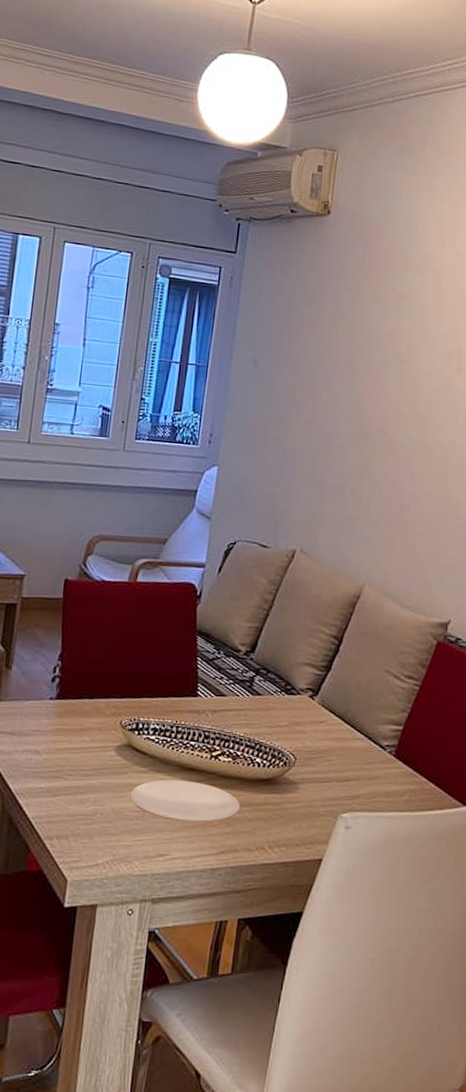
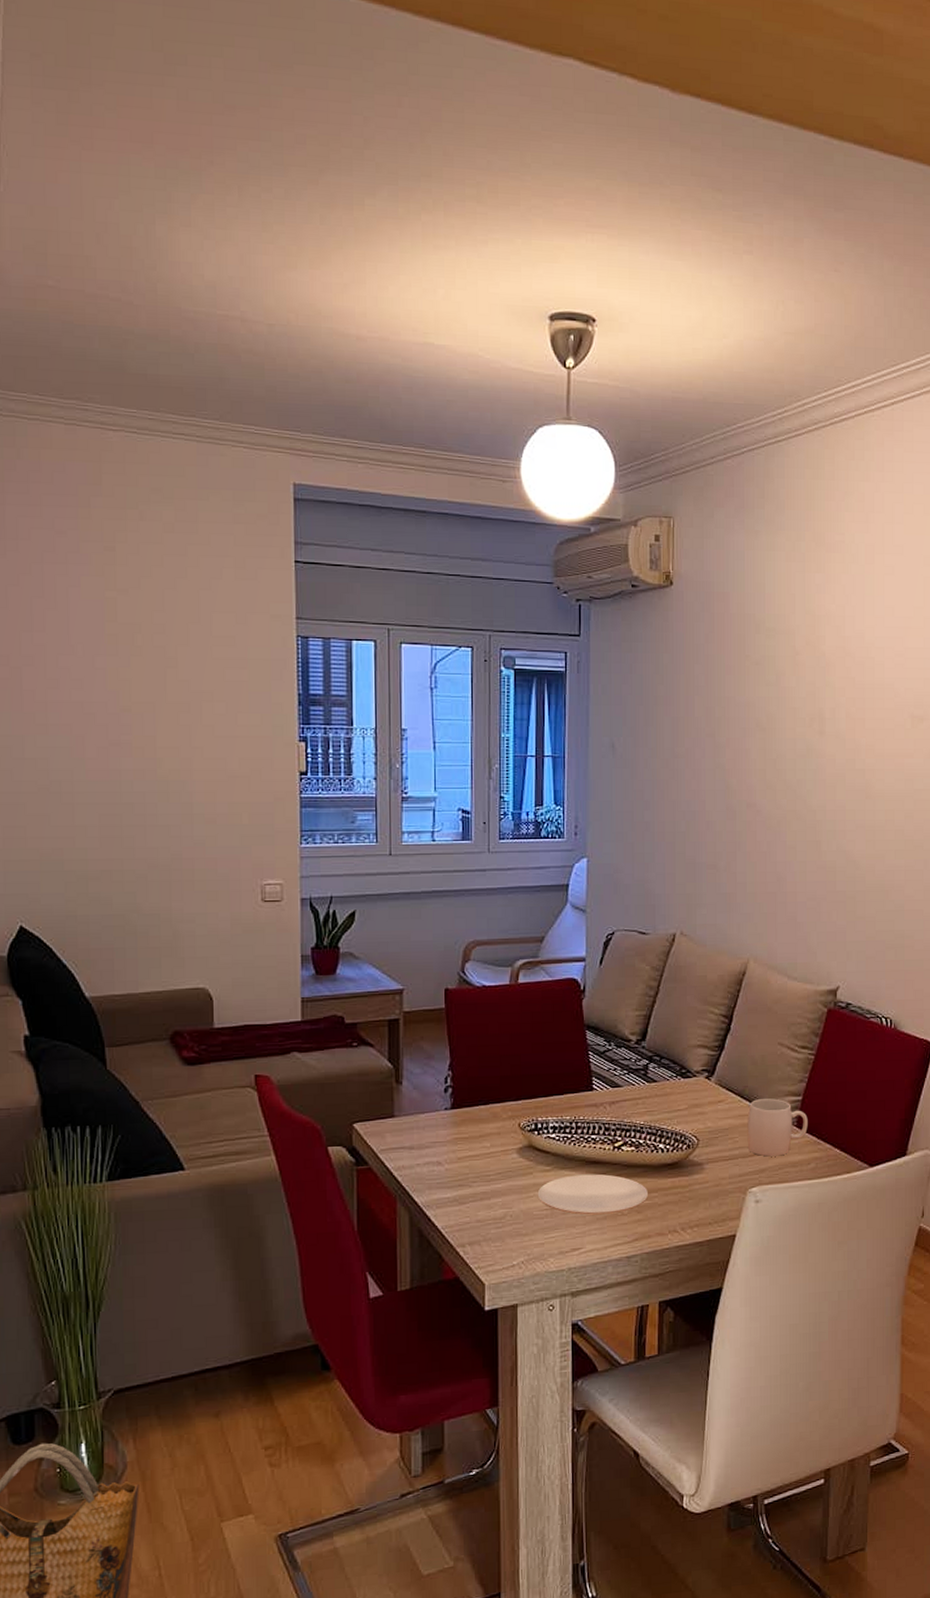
mug: none [344,724,407,784] -> present [747,1098,808,1157]

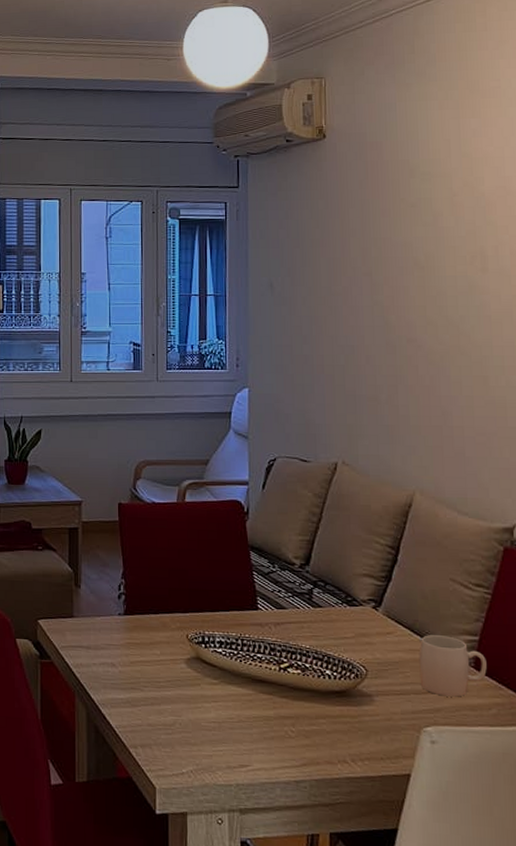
plate: present [537,1174,648,1215] -> none [205,691,315,735]

